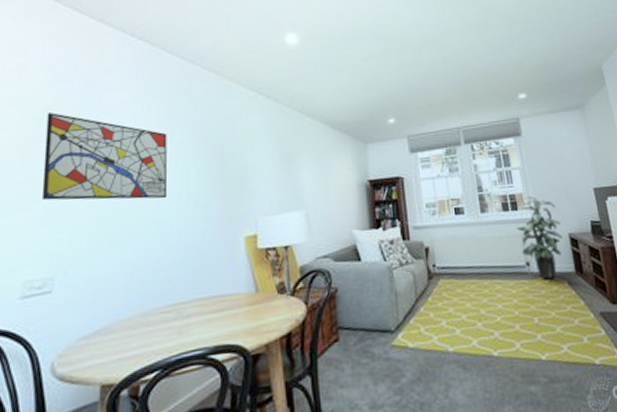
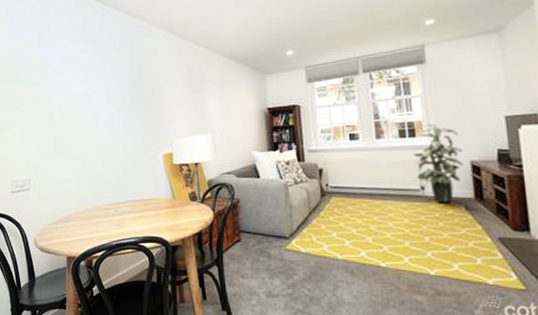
wall art: present [41,113,168,201] -> none [14,56,103,123]

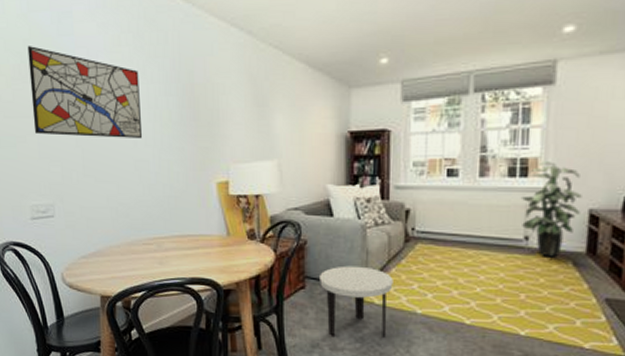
wall art: none [14,56,103,123] -> present [27,46,143,139]
side table: none [252,219,315,285] -> present [320,265,393,339]

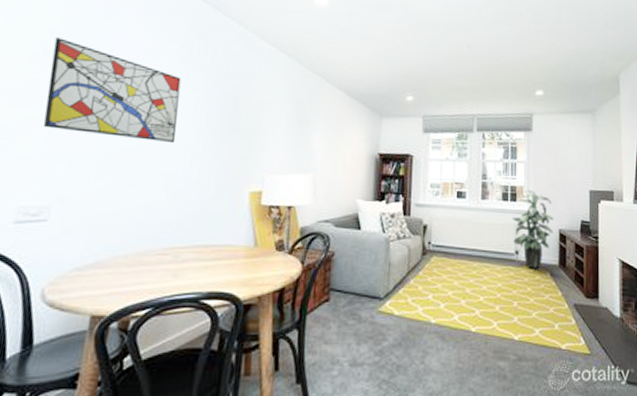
side table: present [320,265,393,339] -> none [344,277,412,352]

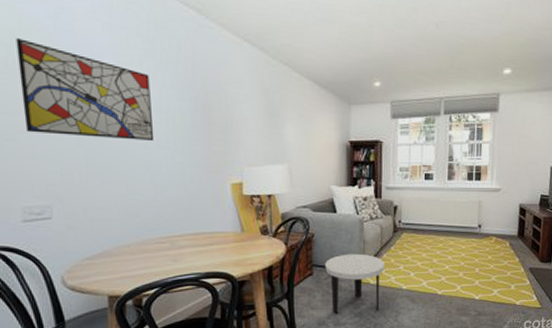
side table: none [344,277,412,352] -> present [325,253,385,315]
indoor plant: present [512,190,554,269] -> none [476,169,515,240]

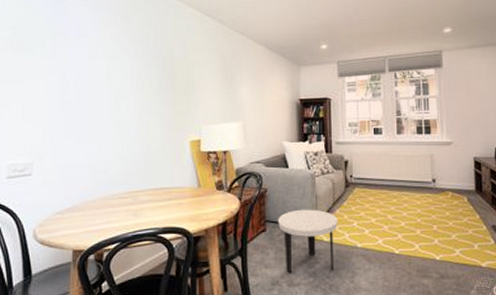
wall art: present [16,38,155,142] -> none [19,23,125,104]

